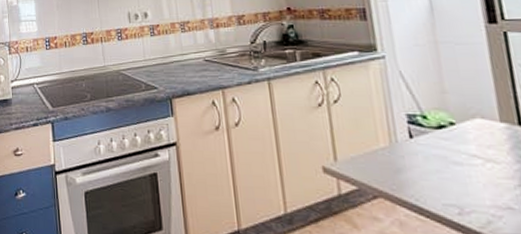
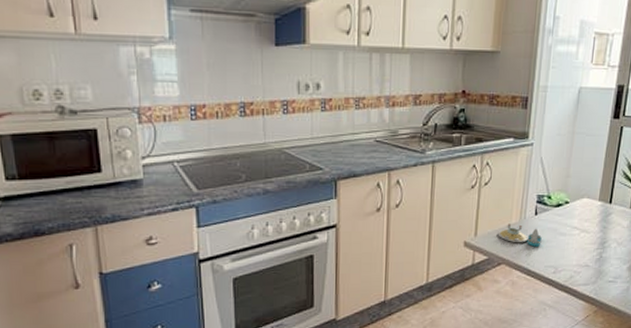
salt and pepper shaker set: none [364,147,429,178] -> present [497,223,542,247]

